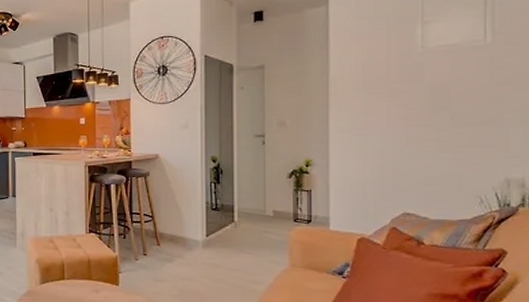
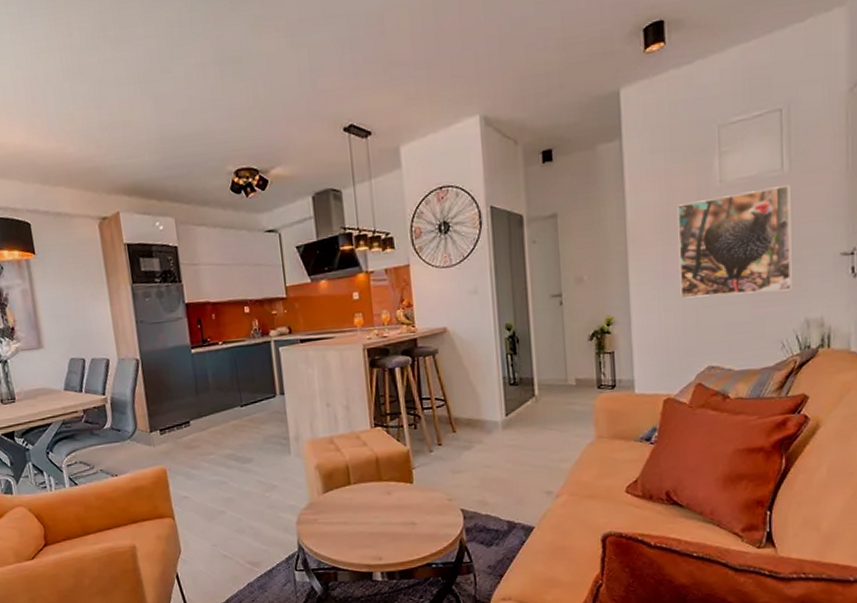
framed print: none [379,55,493,150] -> present [677,185,792,298]

